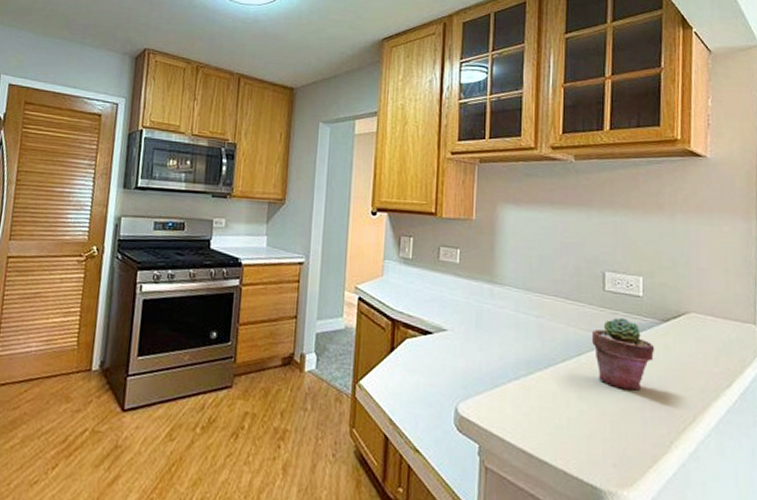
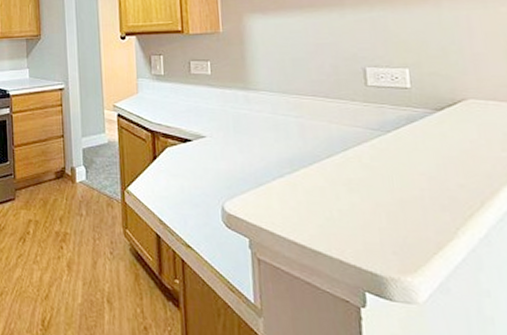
potted succulent: present [592,317,655,391] -> none [357,111,430,180]

